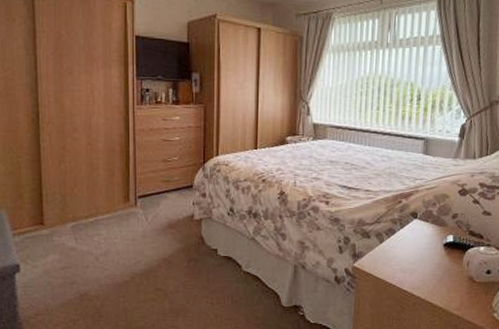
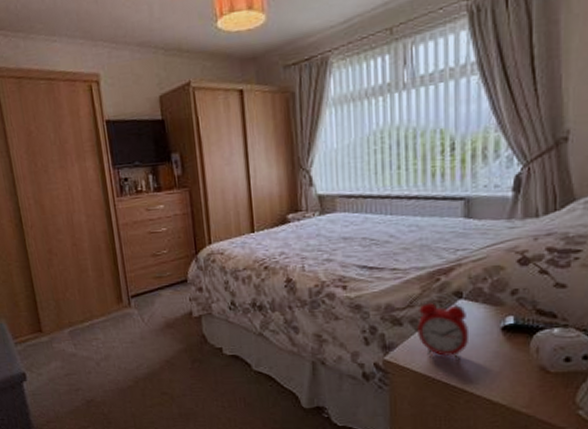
alarm clock: none [380,214,420,269] -> present [416,294,470,360]

